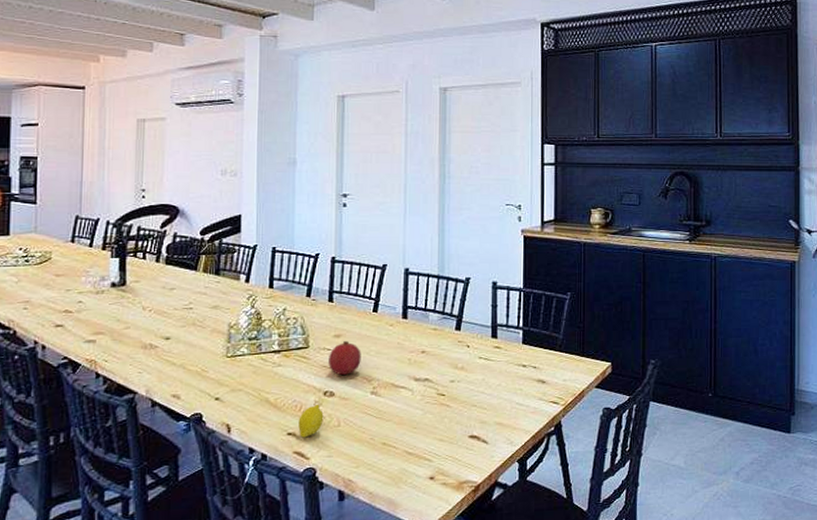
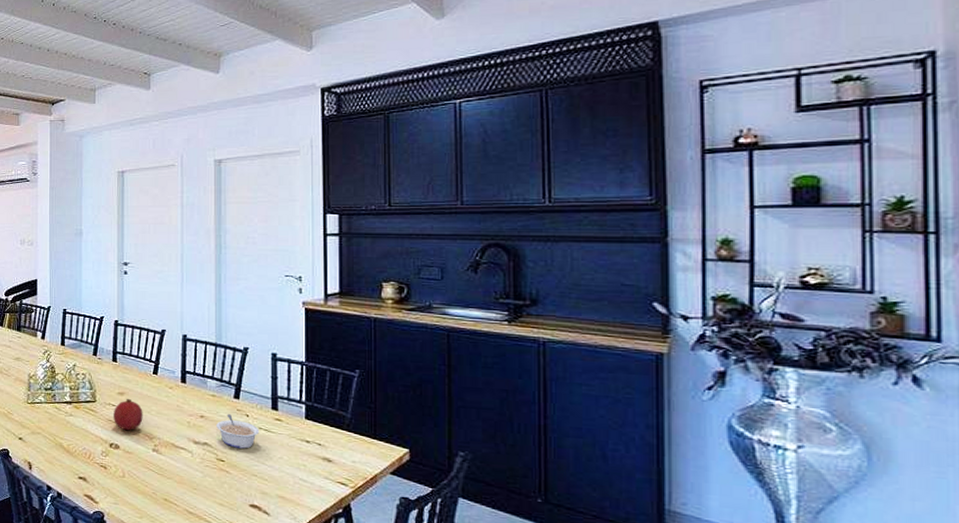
fruit: present [298,404,324,438] -> none [88,454,110,483]
legume: none [438,346,480,380] -> present [216,414,260,449]

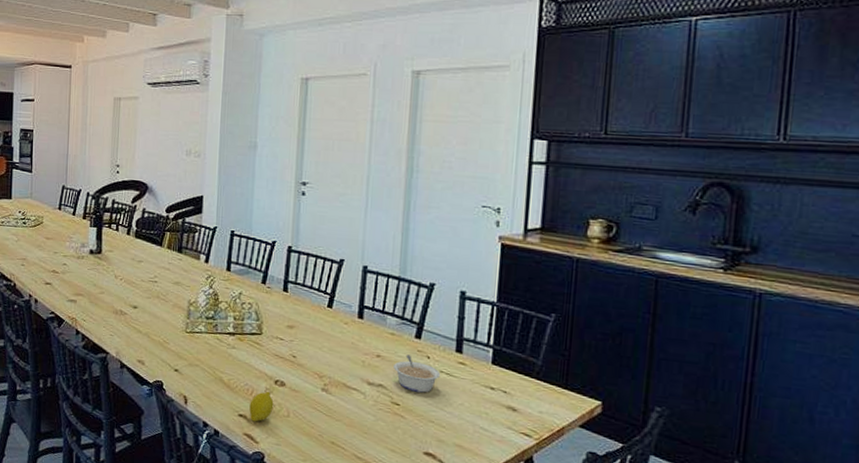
fruit: none [88,454,110,483] -> present [249,391,274,422]
fruit: present [114,398,143,431] -> none [281,332,314,368]

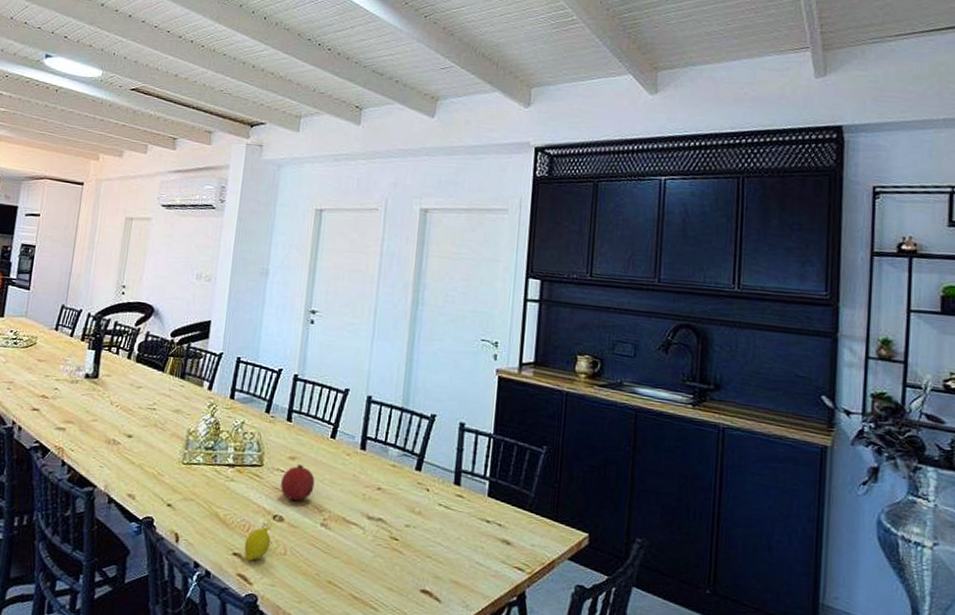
fruit: none [281,332,314,368] -> present [280,463,315,502]
legume: present [393,355,441,393] -> none [393,487,439,527]

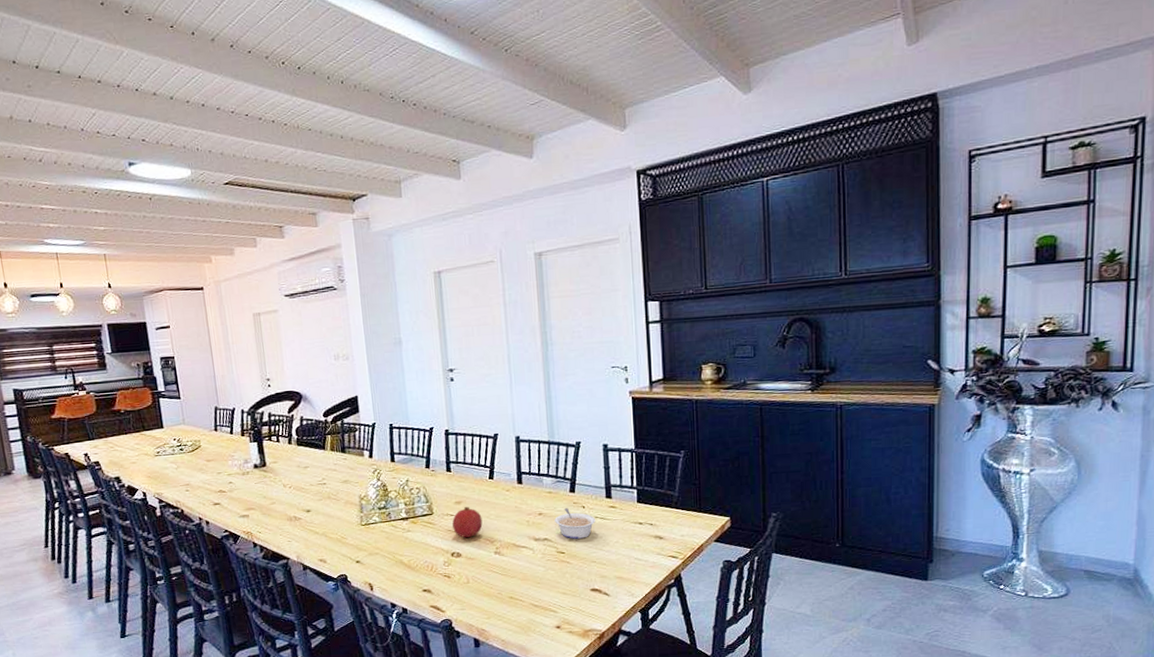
fruit: present [244,527,271,561] -> none [431,564,454,594]
legume: none [393,487,439,527] -> present [555,508,596,539]

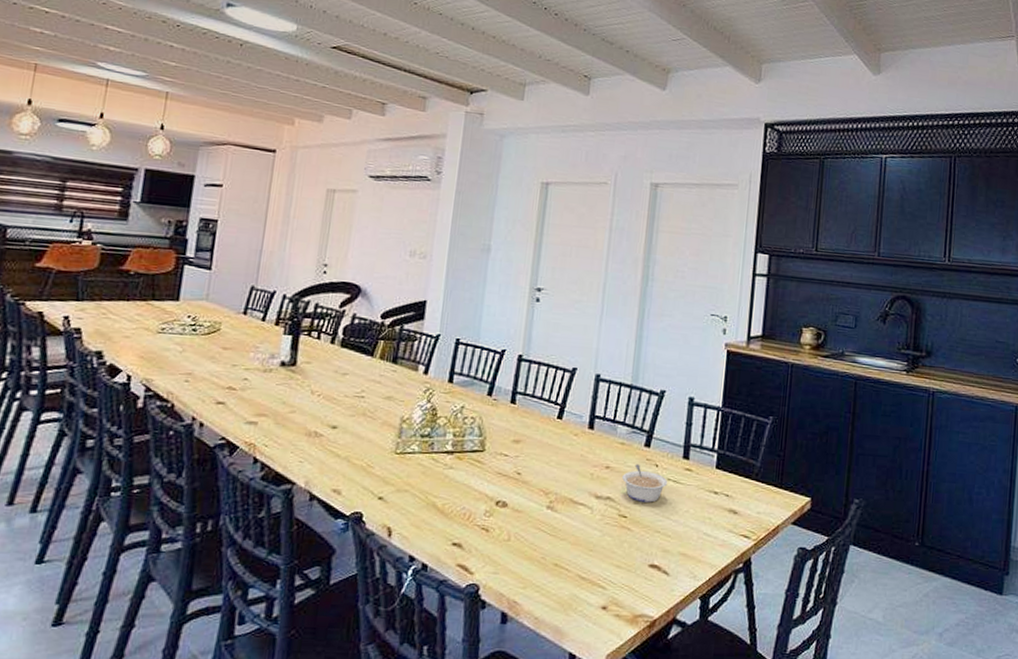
fruit: present [452,506,483,538] -> none [504,446,541,486]

